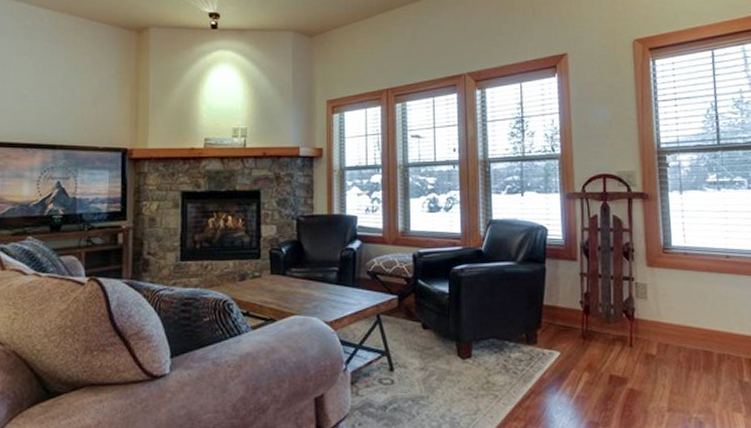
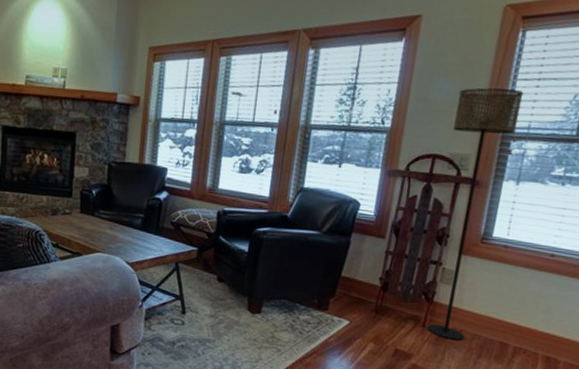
floor lamp: none [613,110,672,356] -> present [427,87,524,341]

